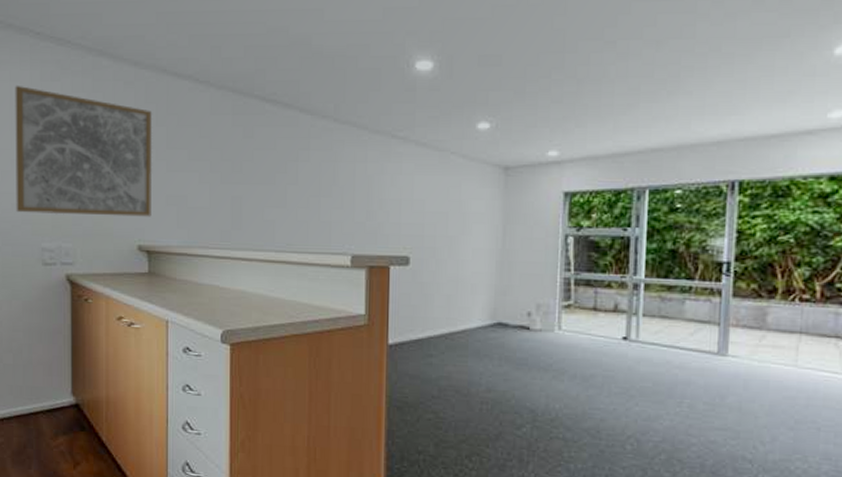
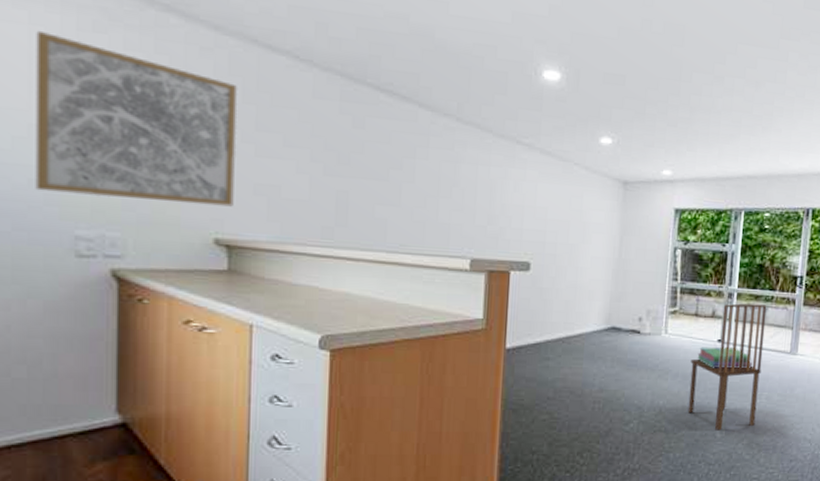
dining chair: none [589,295,684,442] -> present [688,303,767,431]
stack of books: none [598,345,668,371] -> present [697,347,752,369]

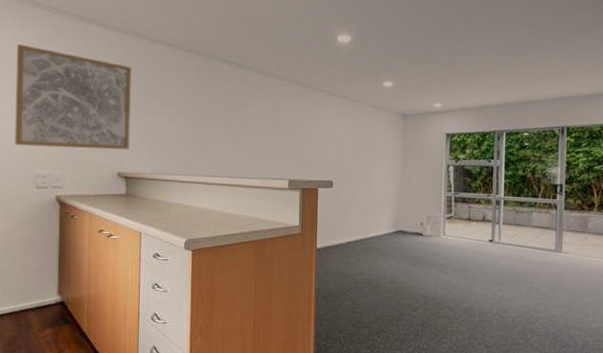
dining chair: present [688,303,767,431] -> none [466,209,531,318]
stack of books: present [697,347,752,369] -> none [472,246,521,265]

